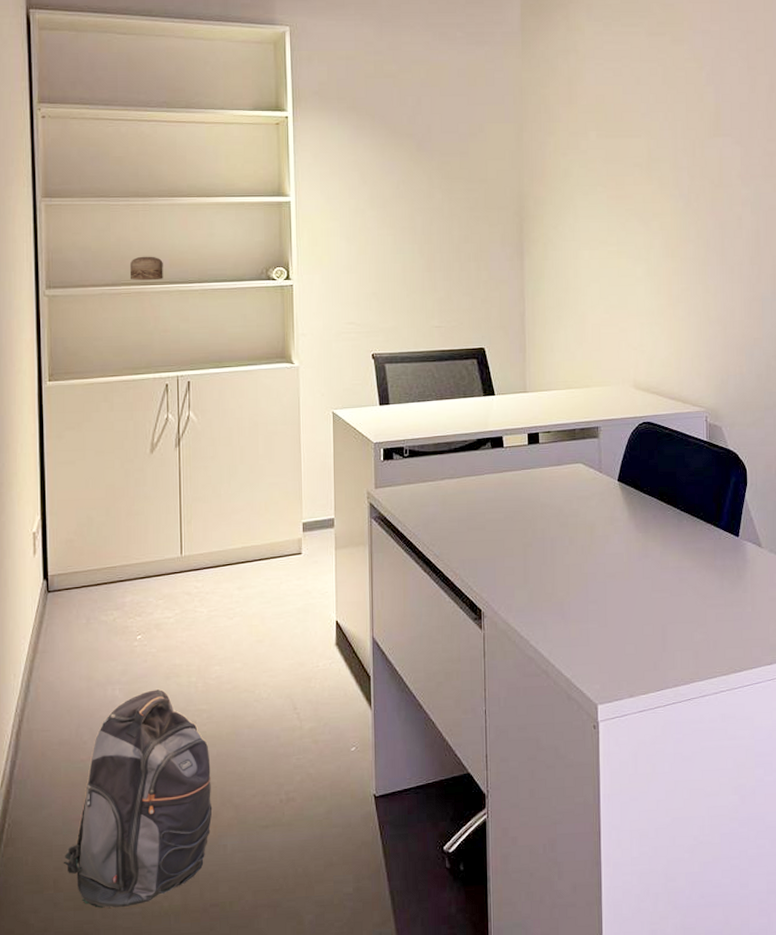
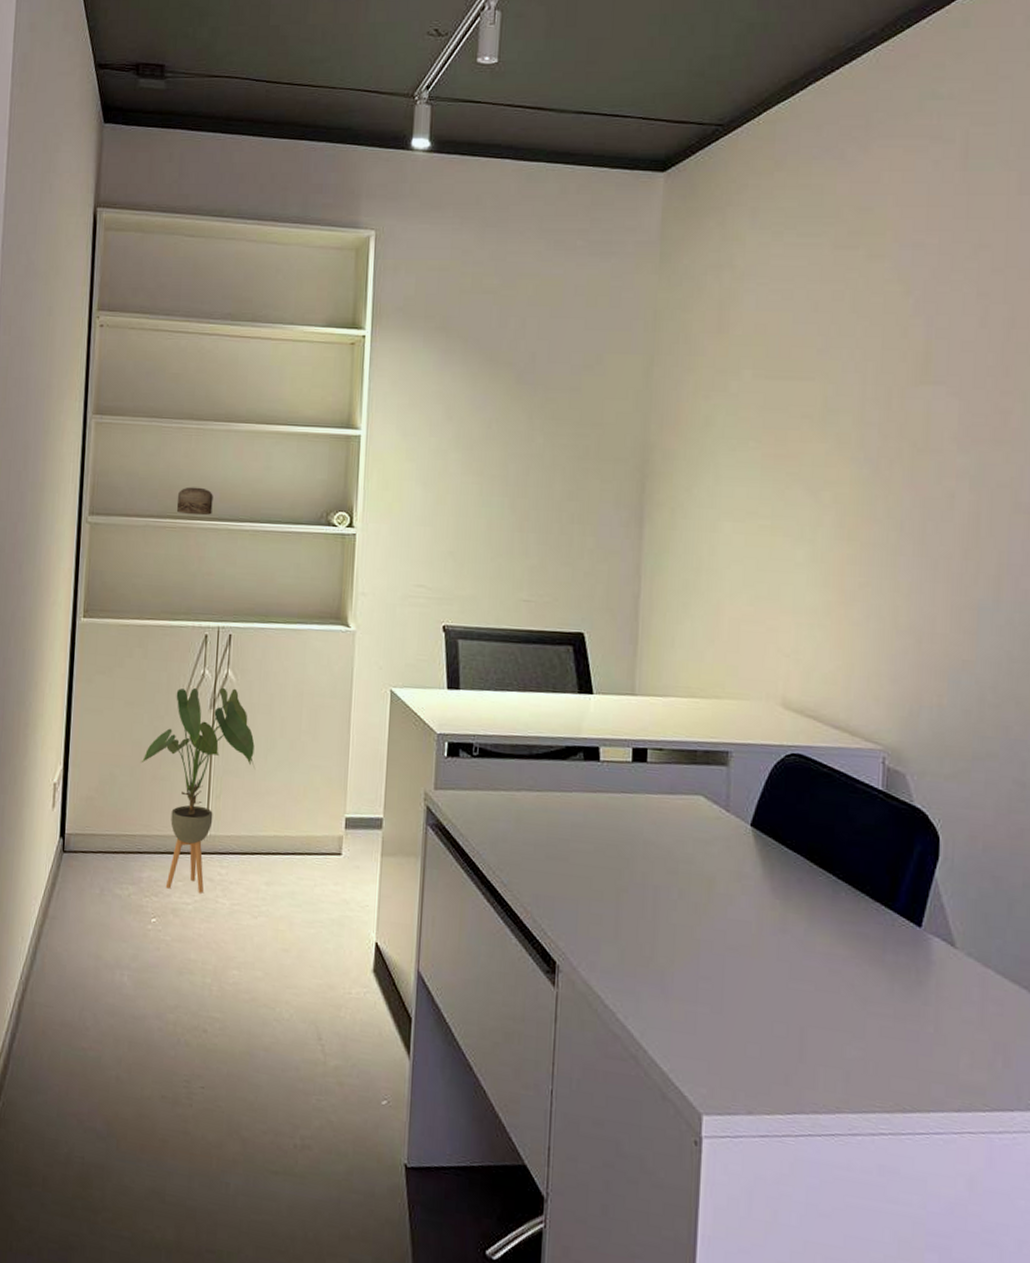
backpack: present [63,689,213,908] -> none [54,983,219,1229]
house plant: none [115,427,221,608] -> present [141,687,256,893]

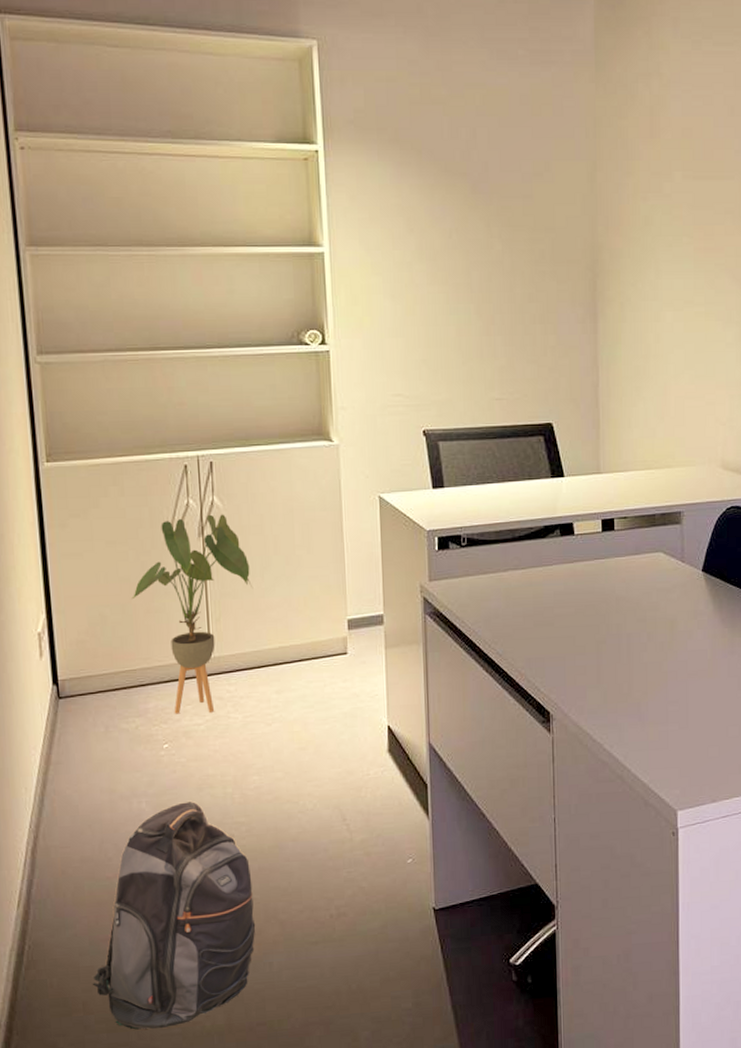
backpack: none [54,983,219,1229] -> present [92,802,256,1030]
decorative box: present [176,487,213,516] -> none [135,316,176,346]

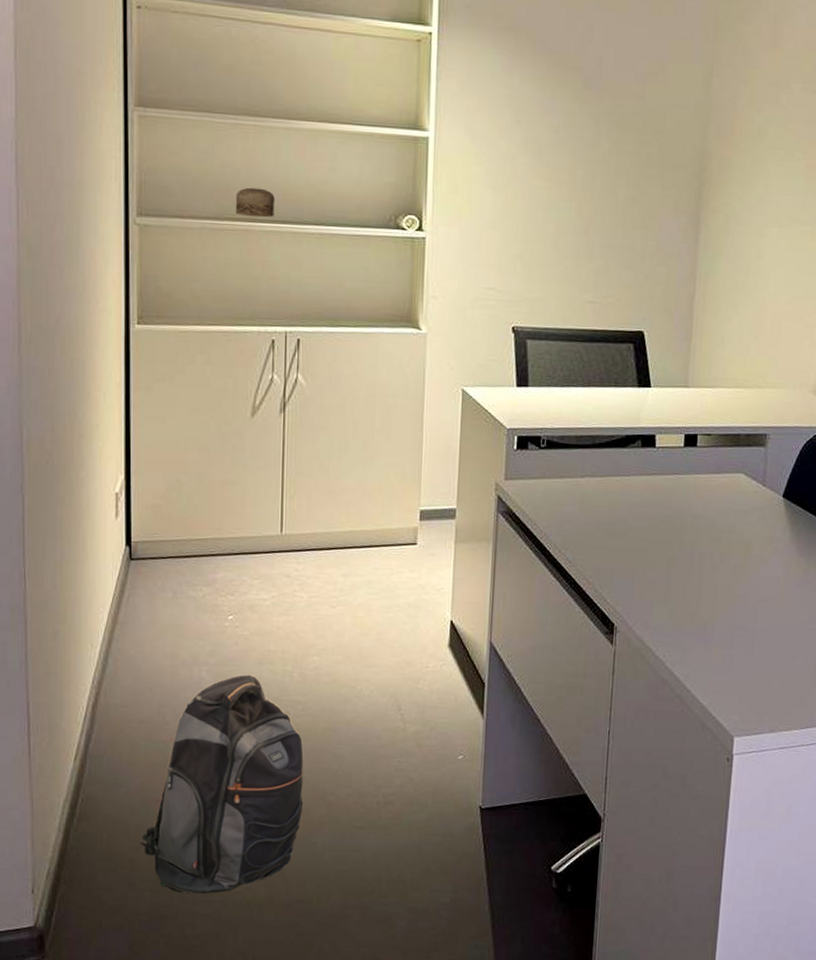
house plant: present [131,514,254,714] -> none [209,391,330,589]
decorative box: none [135,316,176,346] -> present [235,187,275,218]

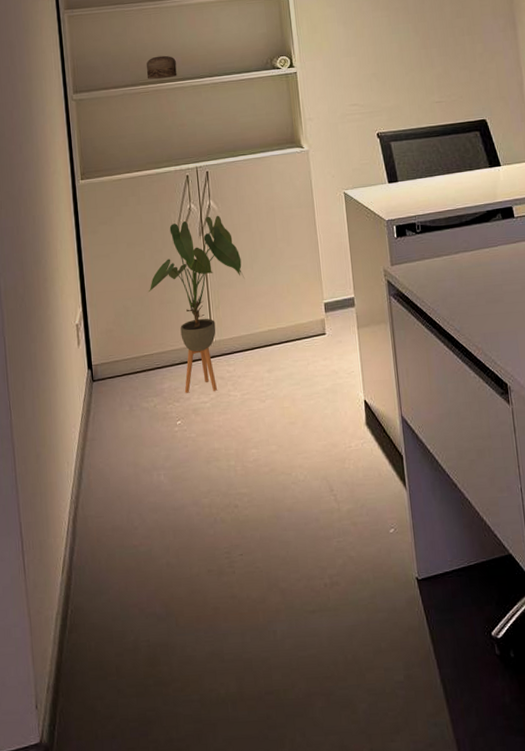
backpack: present [140,675,304,895] -> none [123,474,260,695]
house plant: none [209,391,330,589] -> present [148,215,245,393]

